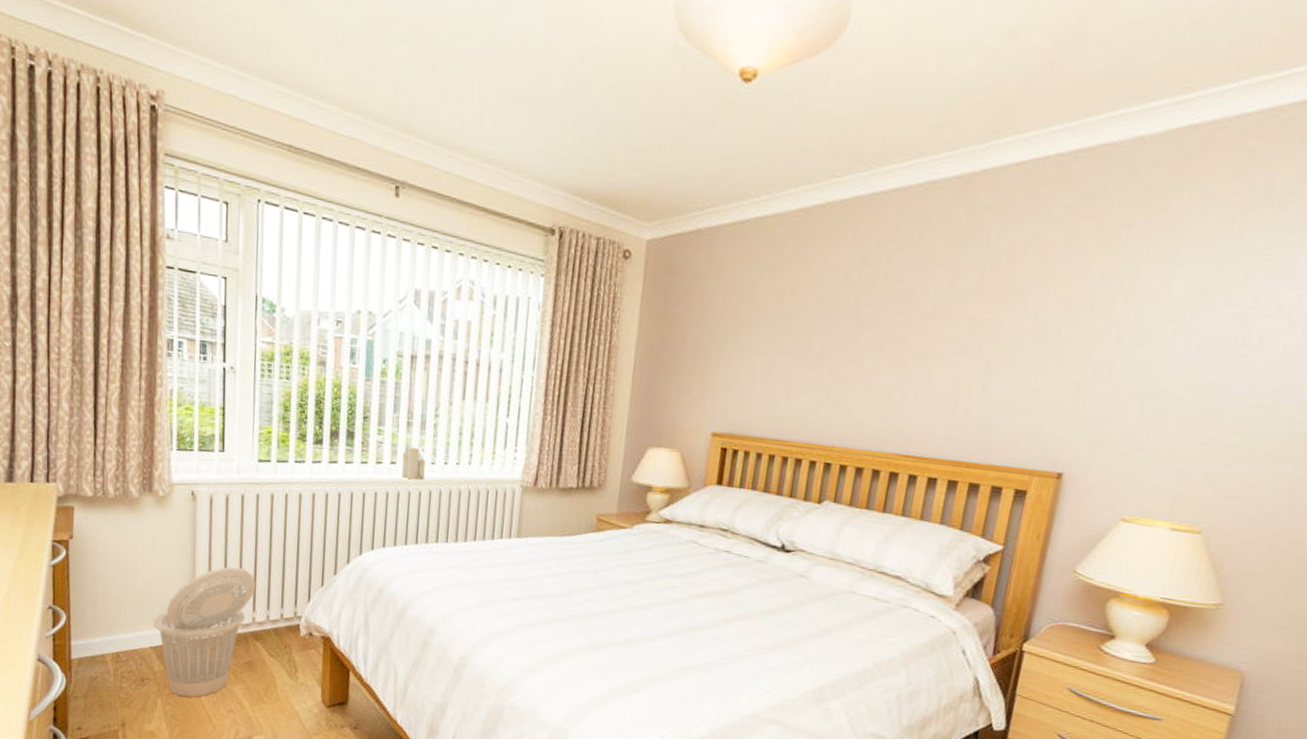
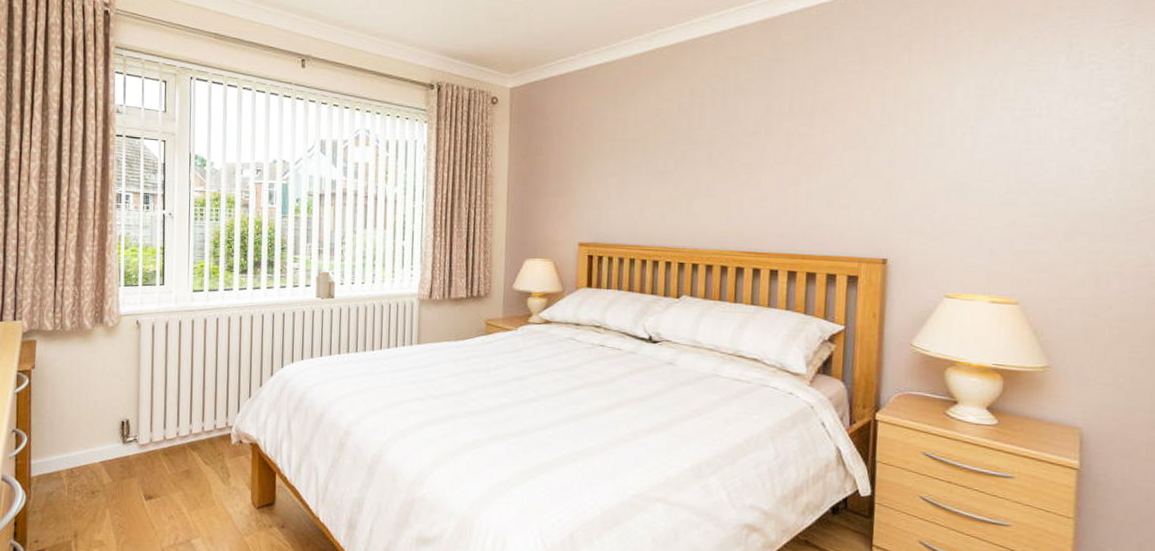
laundry basket: present [153,566,256,698] -> none [103,385,192,507]

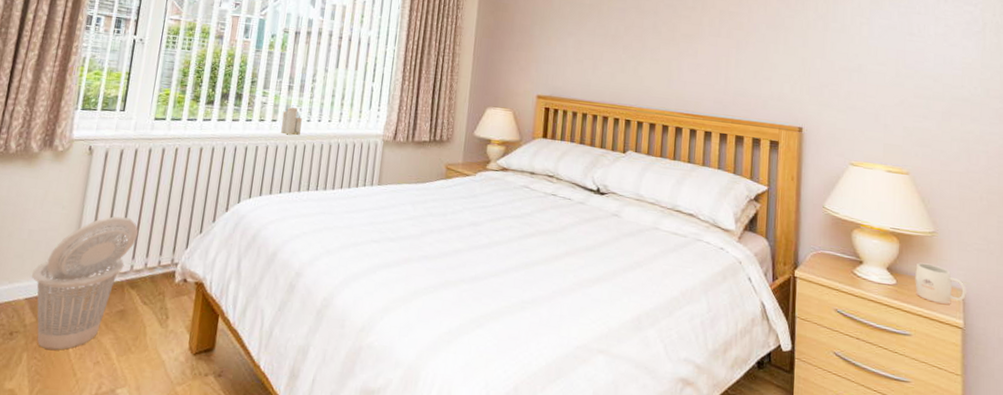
laundry basket: none [103,385,192,507] -> present [32,216,139,351]
mug: none [1020,400,1085,445] -> present [915,262,966,305]

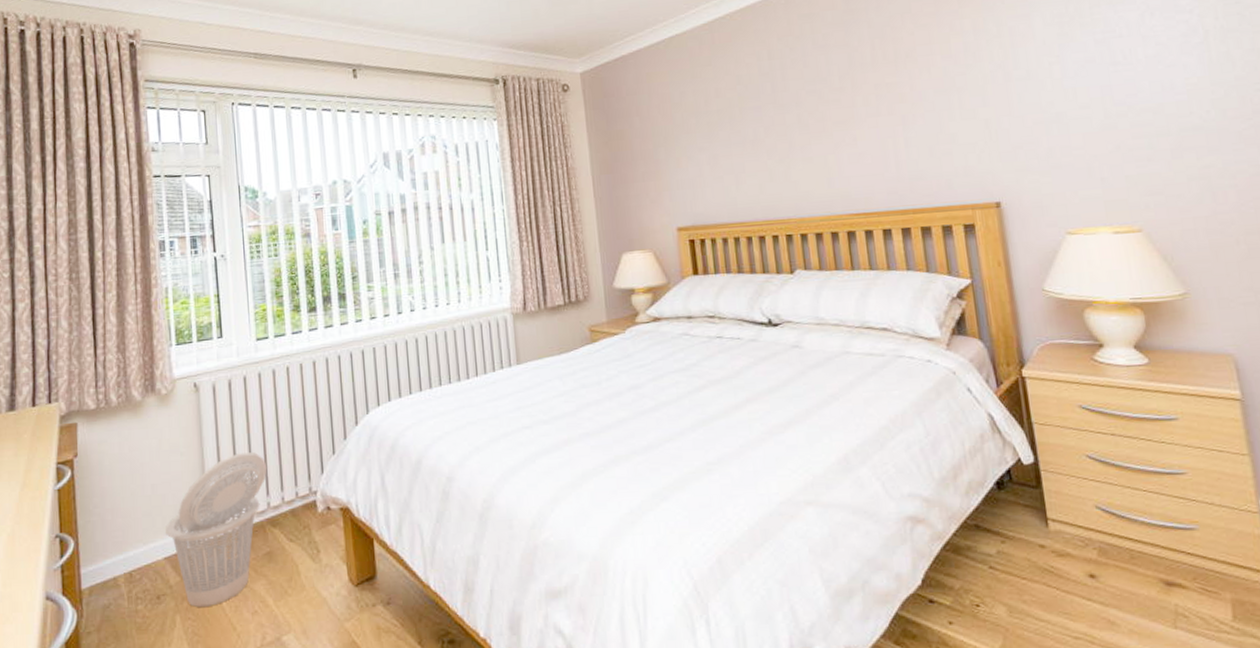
candle: present [280,105,302,136] -> none [394,294,418,329]
mug: present [915,262,966,305] -> none [1169,331,1239,377]

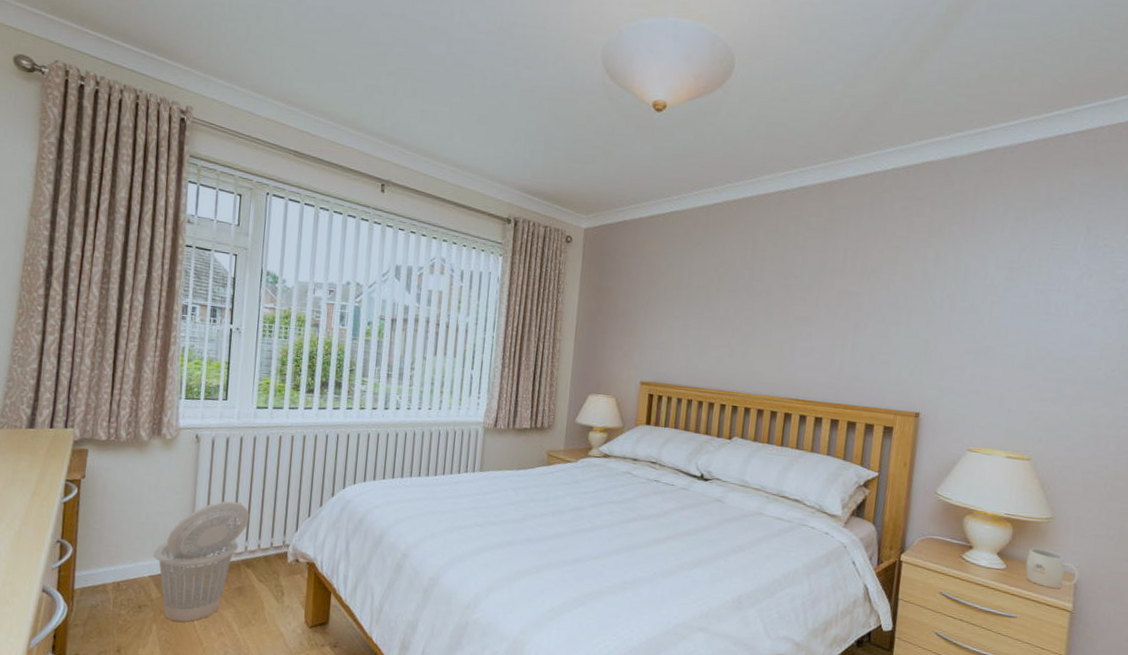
mug: none [1169,331,1239,377] -> present [1025,548,1080,589]

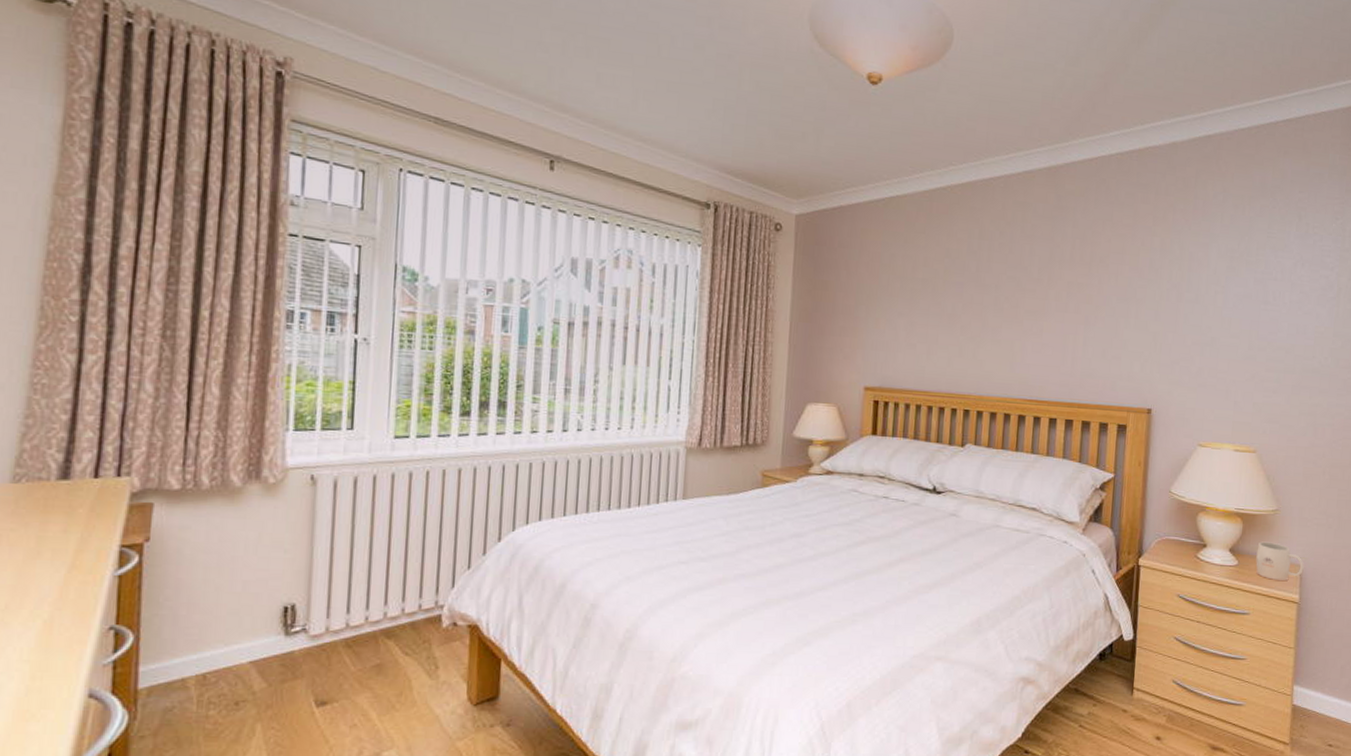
laundry basket: present [154,501,250,622] -> none [255,557,389,718]

